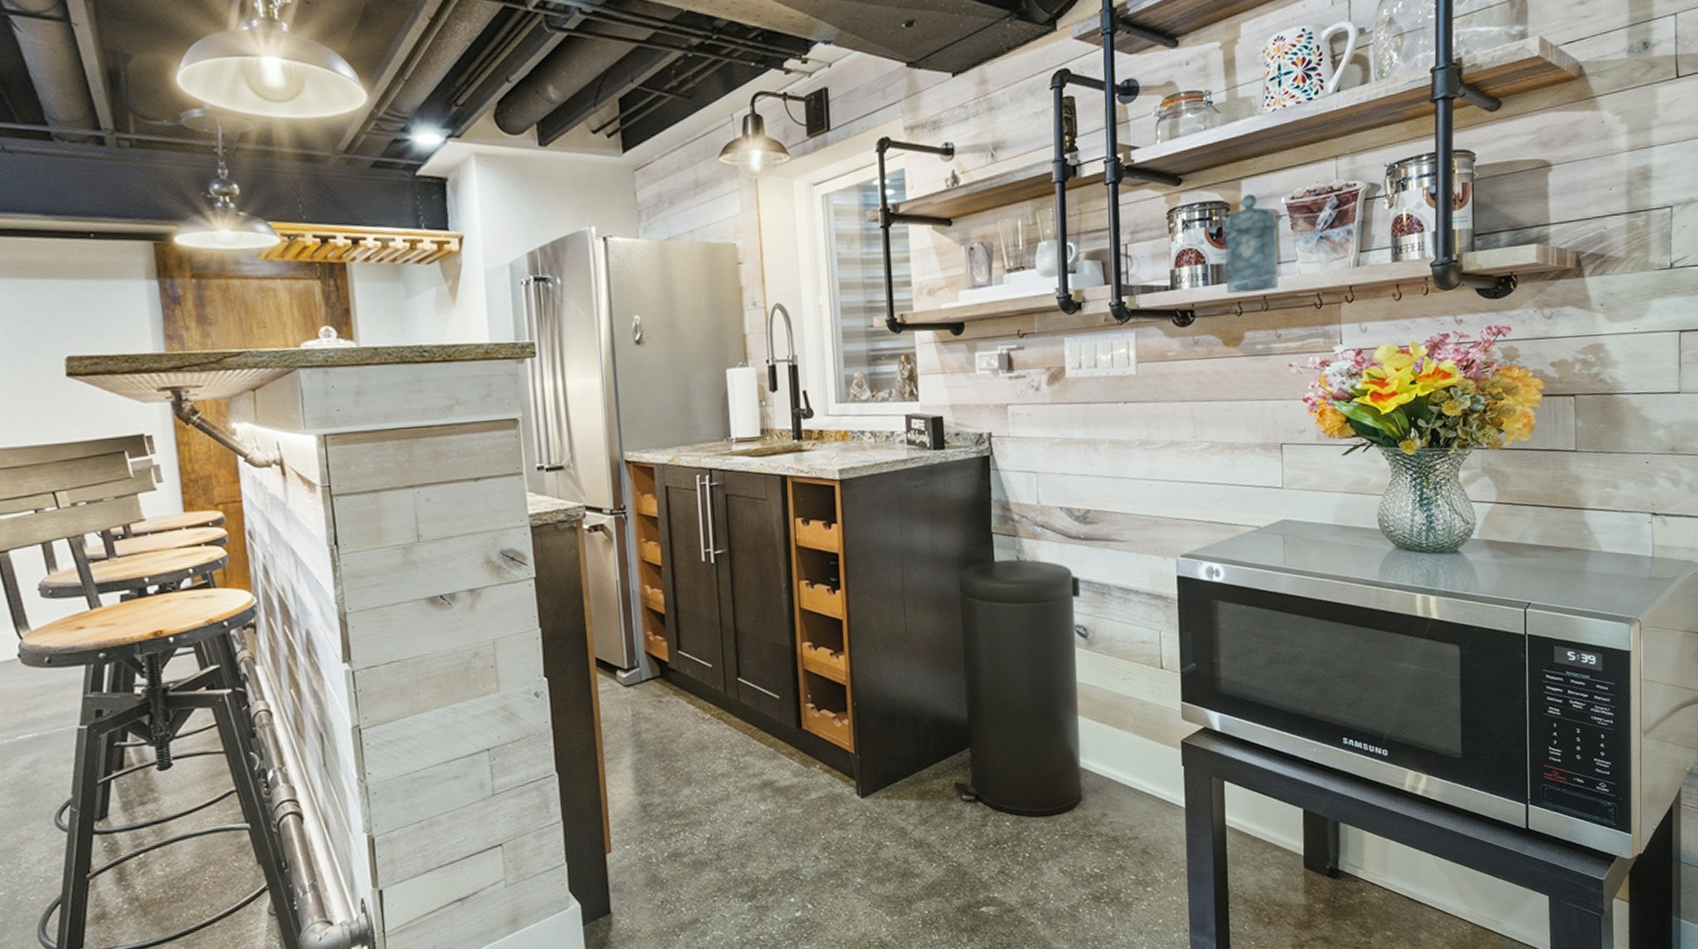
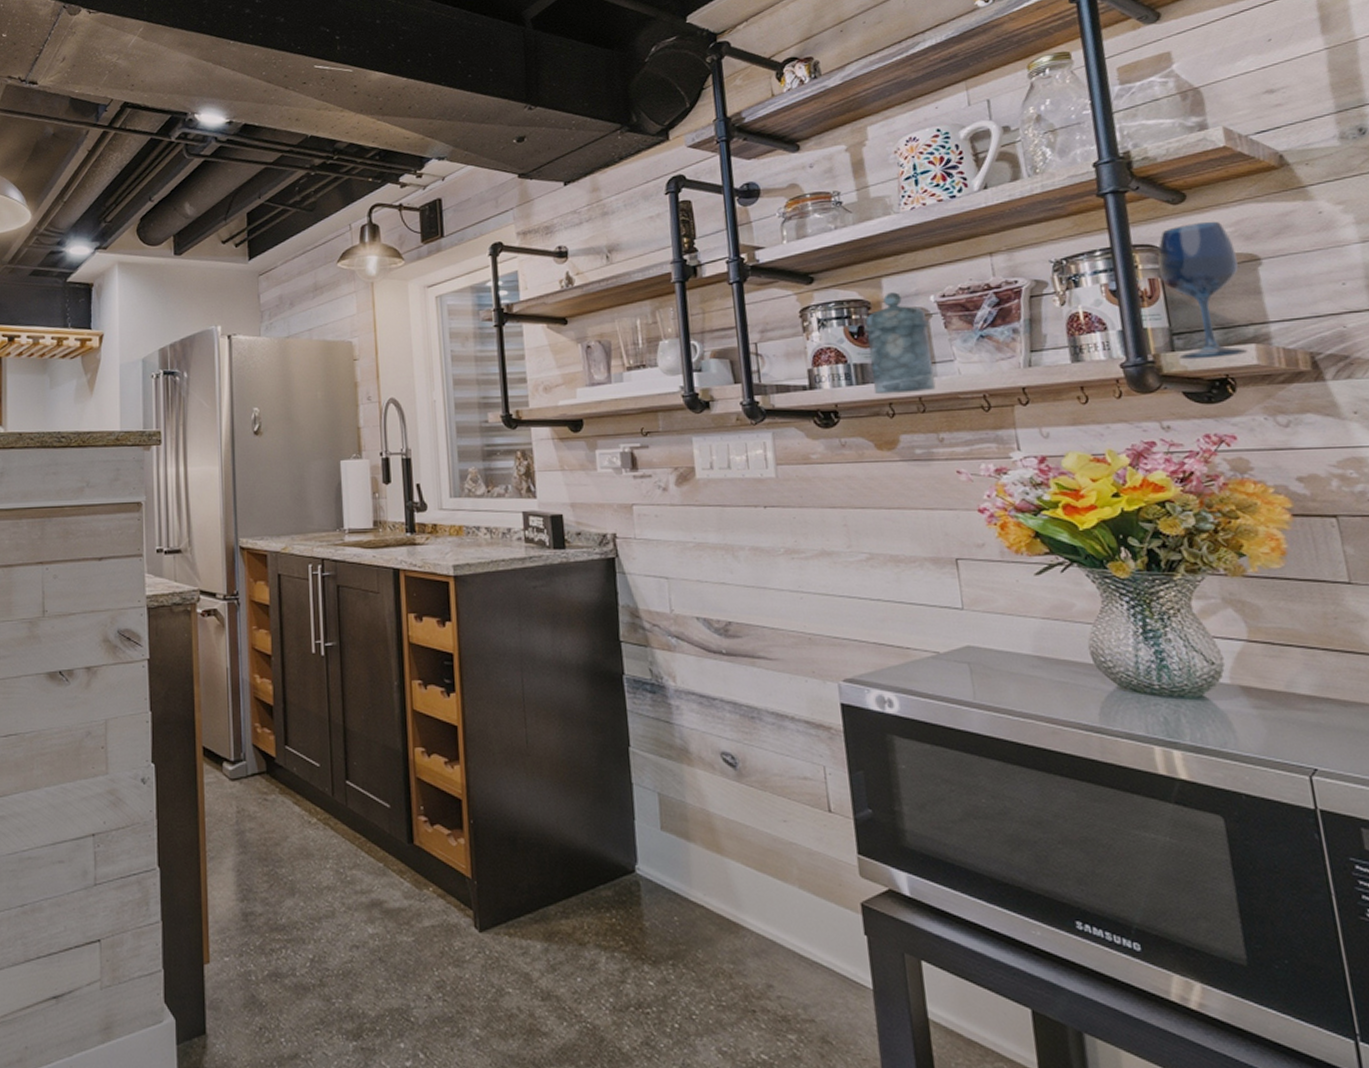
pedal bin: present [953,559,1083,818] -> none [584,671,741,979]
wineglass: none [1471,128,1533,259] -> present [1157,221,1248,360]

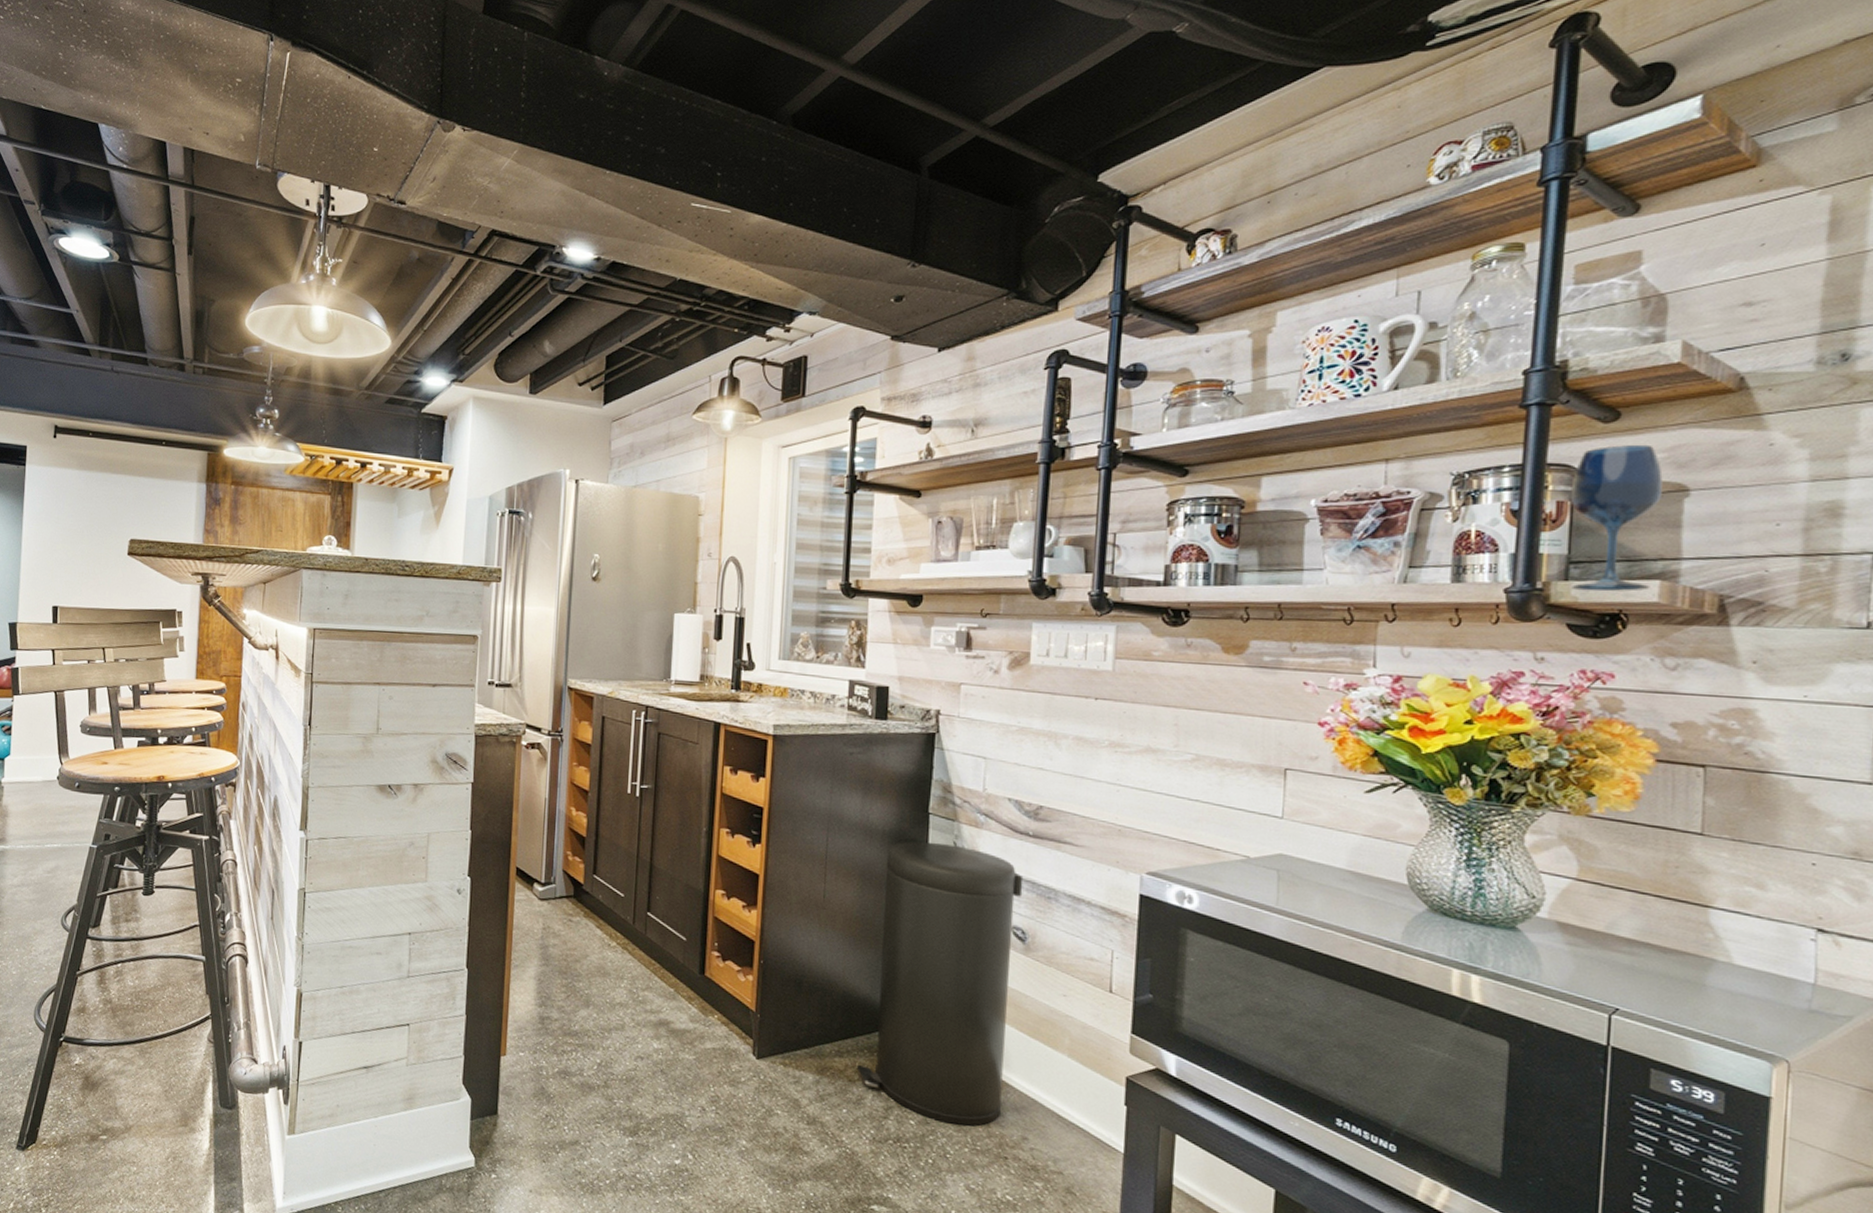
pedal bin: none [584,671,741,979] -> present [856,841,1024,1127]
canister: present [863,292,936,395] -> none [1231,492,1306,599]

